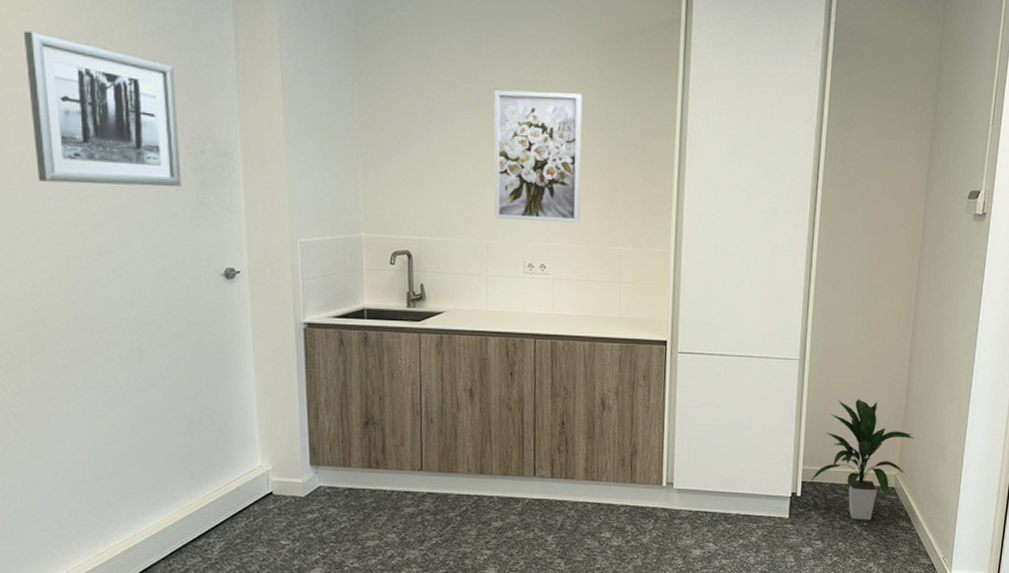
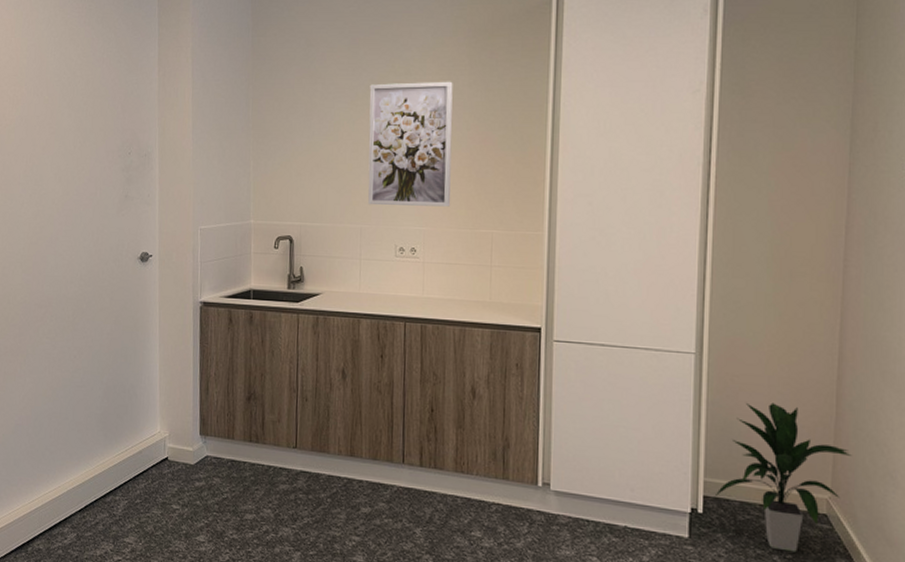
wall art: present [23,31,181,187] -> none [12,66,113,184]

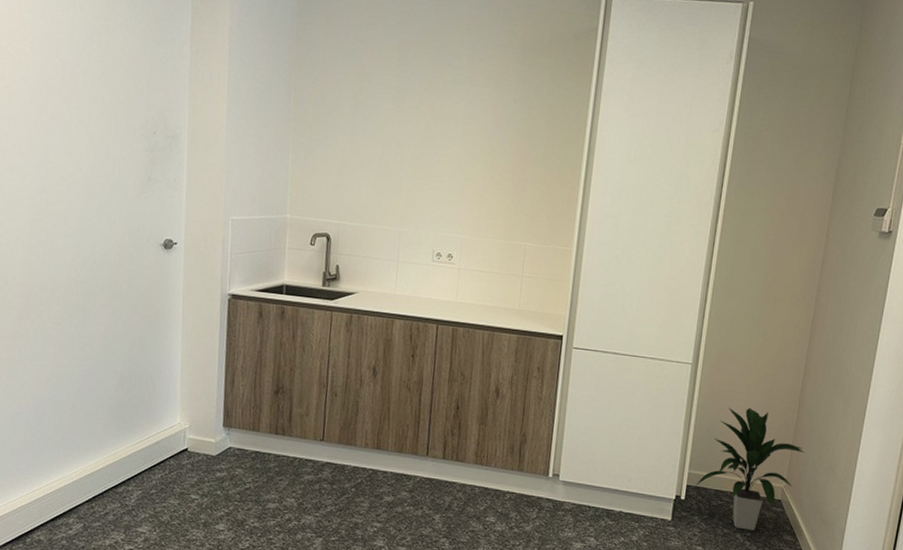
wall art: present [367,81,453,207] -> none [409,88,500,217]

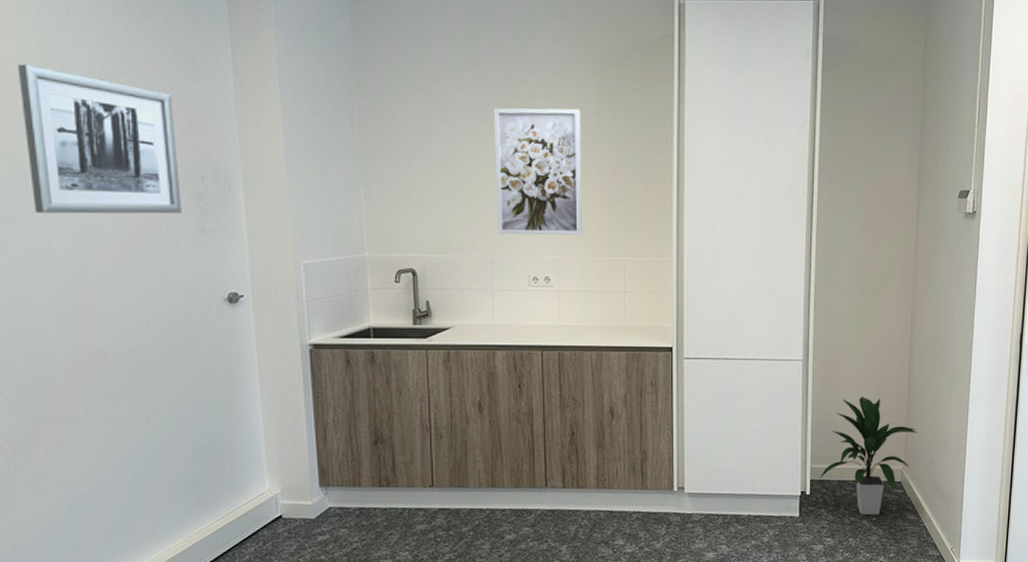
wall art: none [13,19,137,163] -> present [17,64,182,214]
wall art: none [409,88,500,217] -> present [493,108,583,235]

